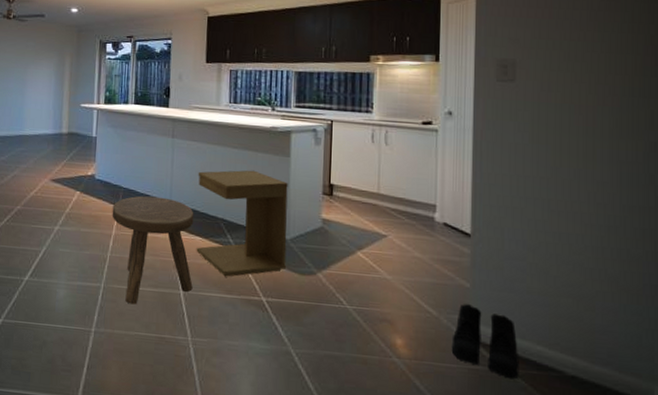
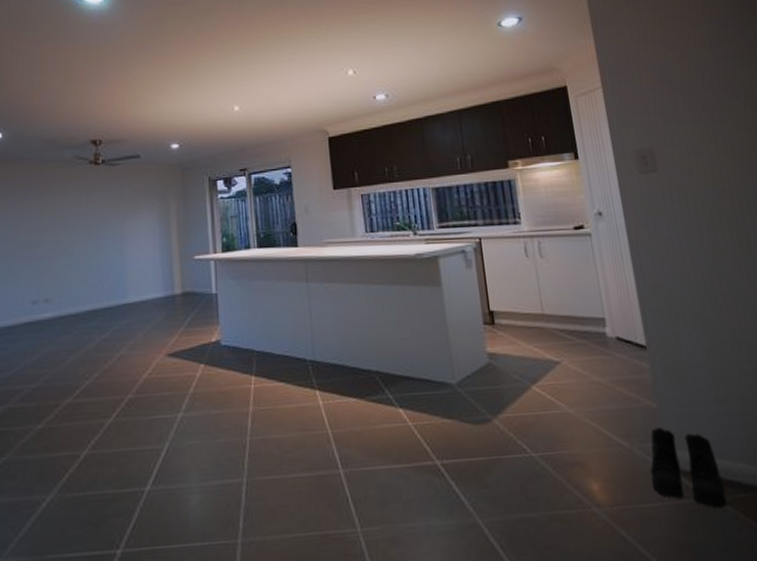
stool: present [112,196,194,305] -> none [245,356,354,498]
side table: present [196,170,288,277] -> none [341,307,457,443]

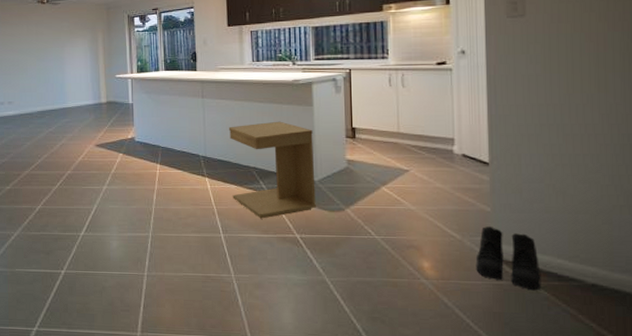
side table: none [341,307,457,443] -> present [228,121,316,219]

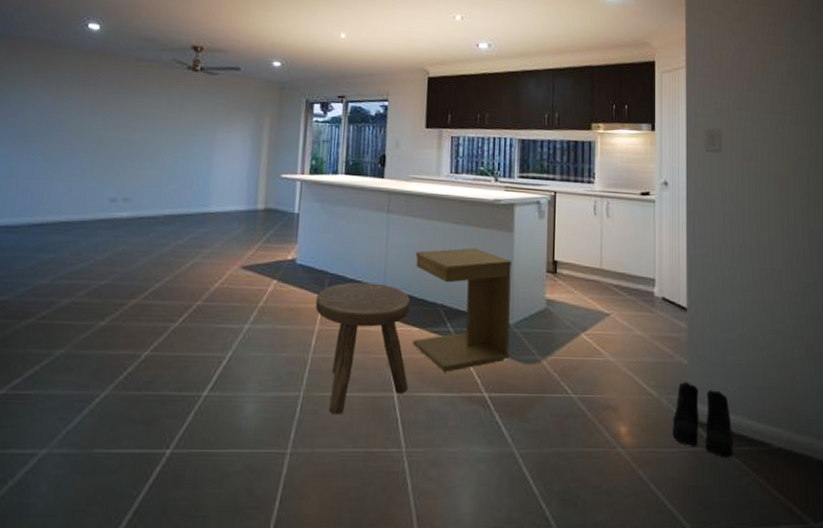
stool: none [153,153,232,249] -> present [315,282,411,415]

